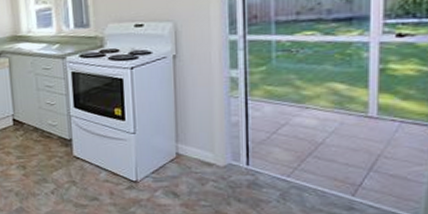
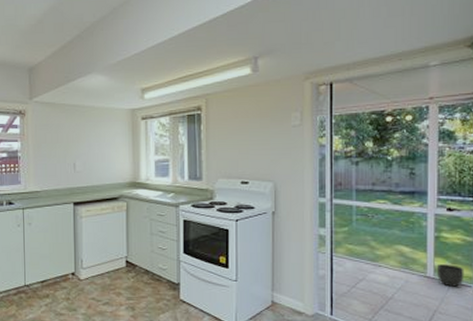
planter: none [382,100,419,127] -> present [437,264,464,287]

